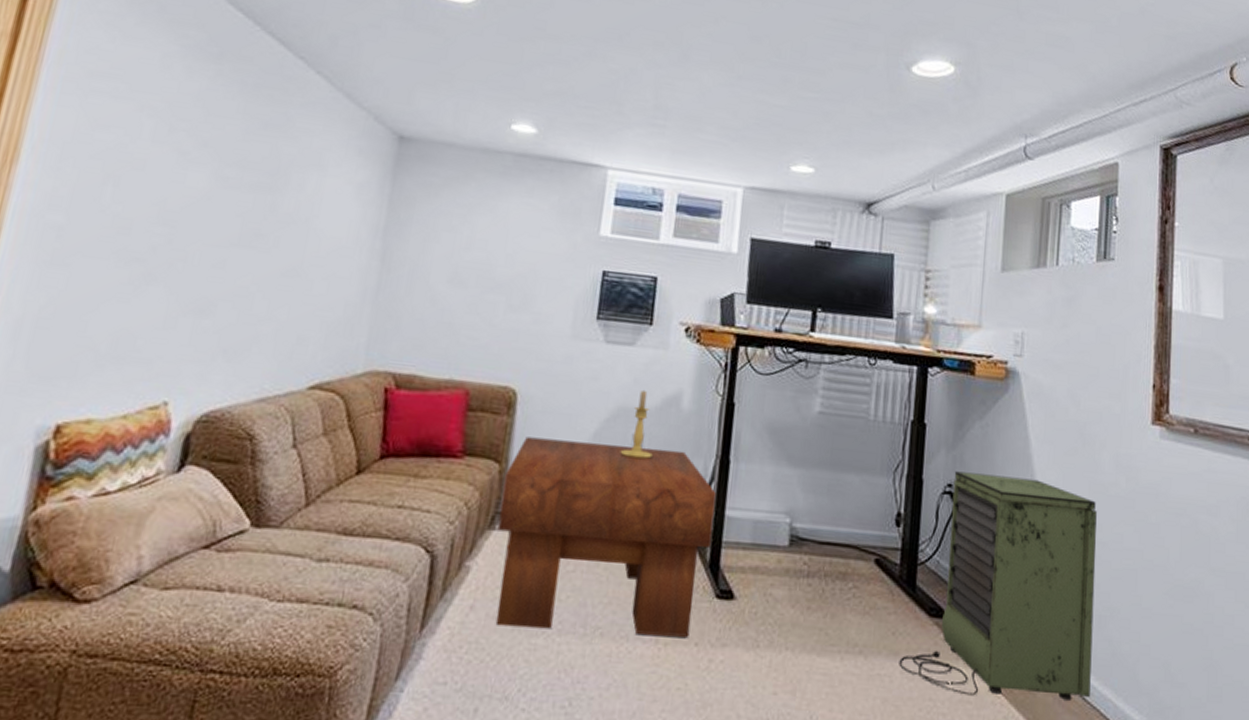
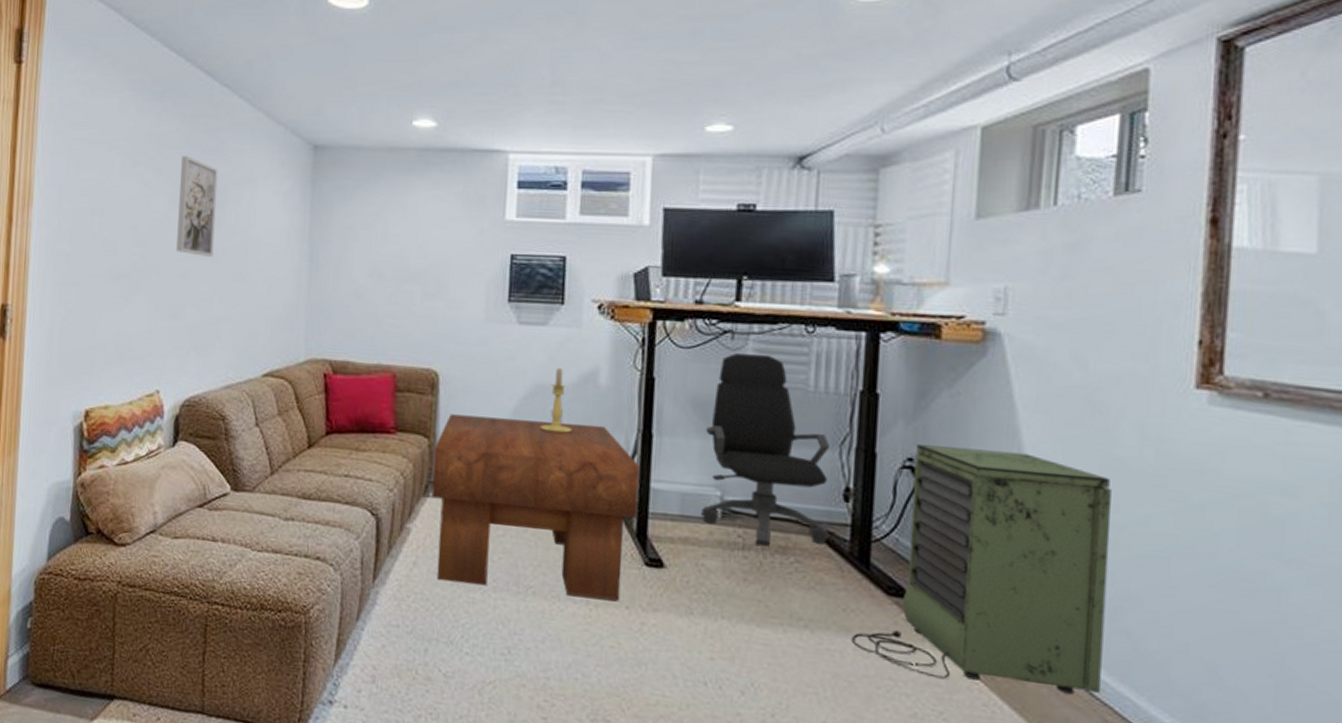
wall art: none [214,128,281,247] -> present [176,156,218,257]
office chair: none [771,381,885,574] -> present [701,353,830,547]

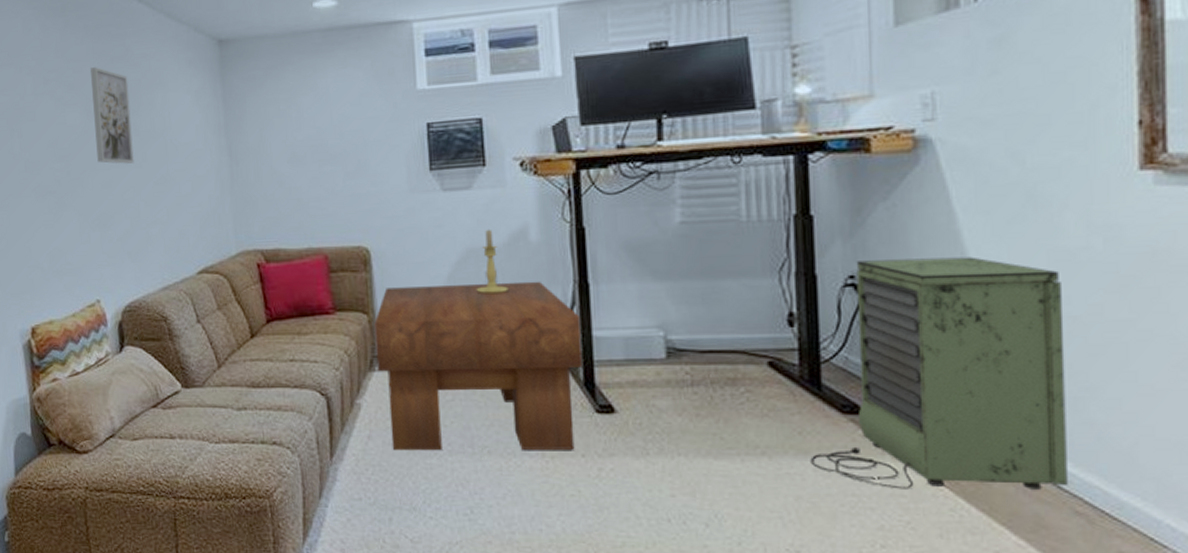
office chair: present [701,353,830,547] -> none [641,191,779,381]

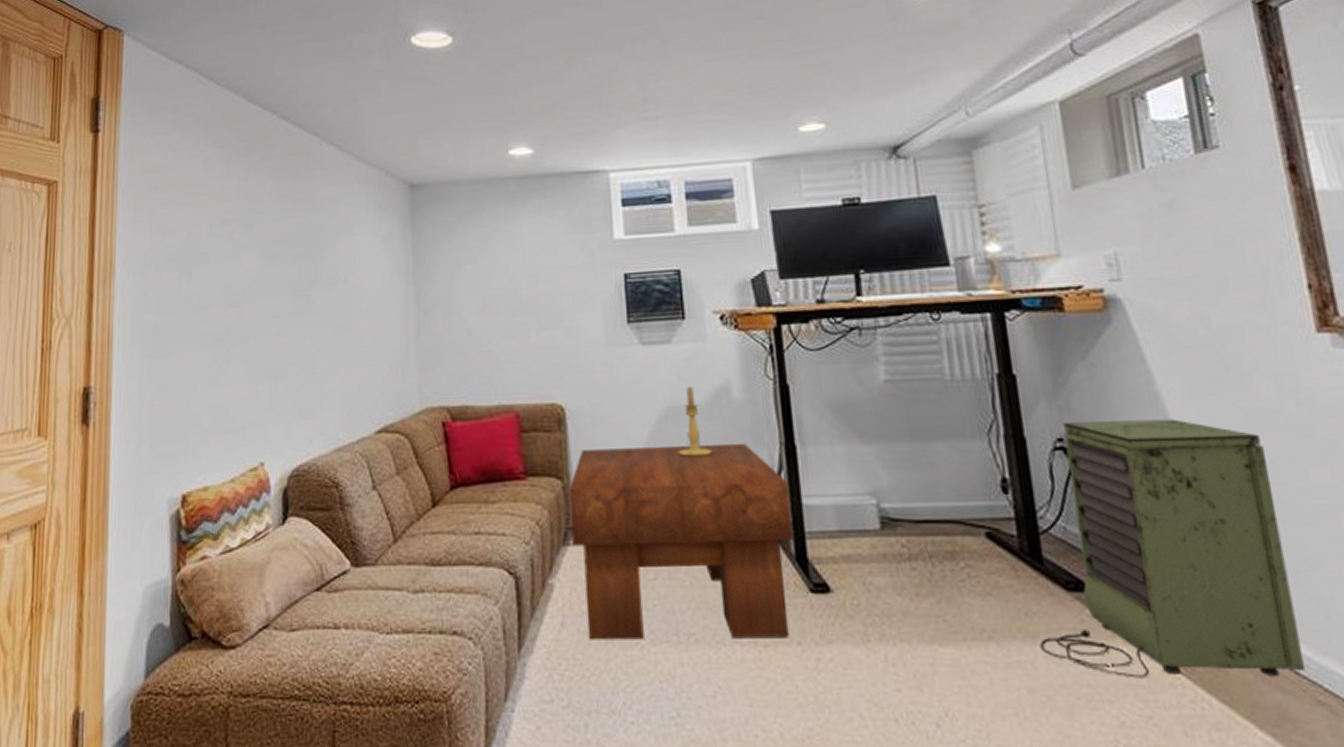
wall art: present [89,67,134,164] -> none [272,209,313,311]

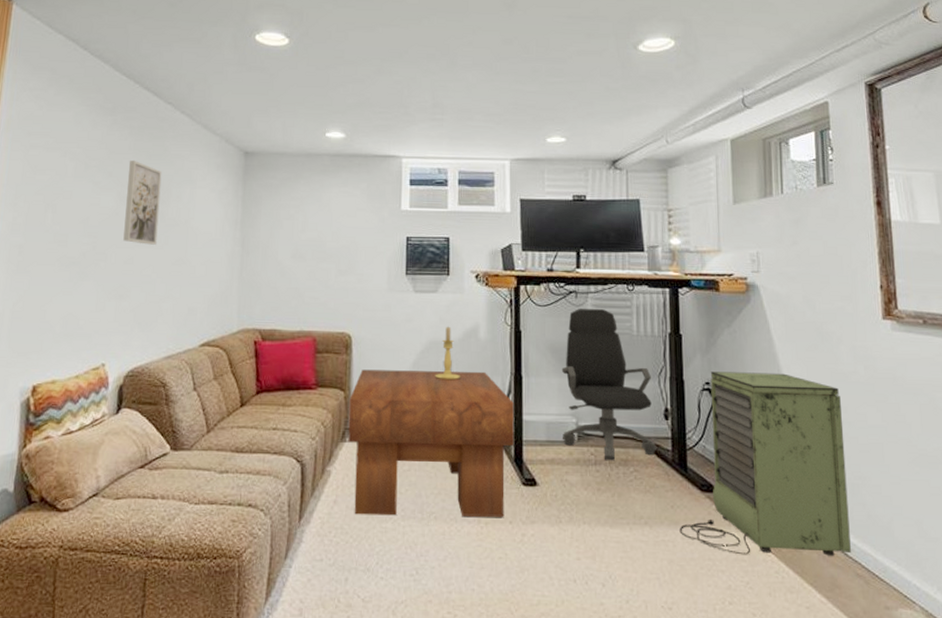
wall art: none [272,209,313,311] -> present [123,161,162,245]
office chair: none [849,348,997,554] -> present [561,309,658,461]

